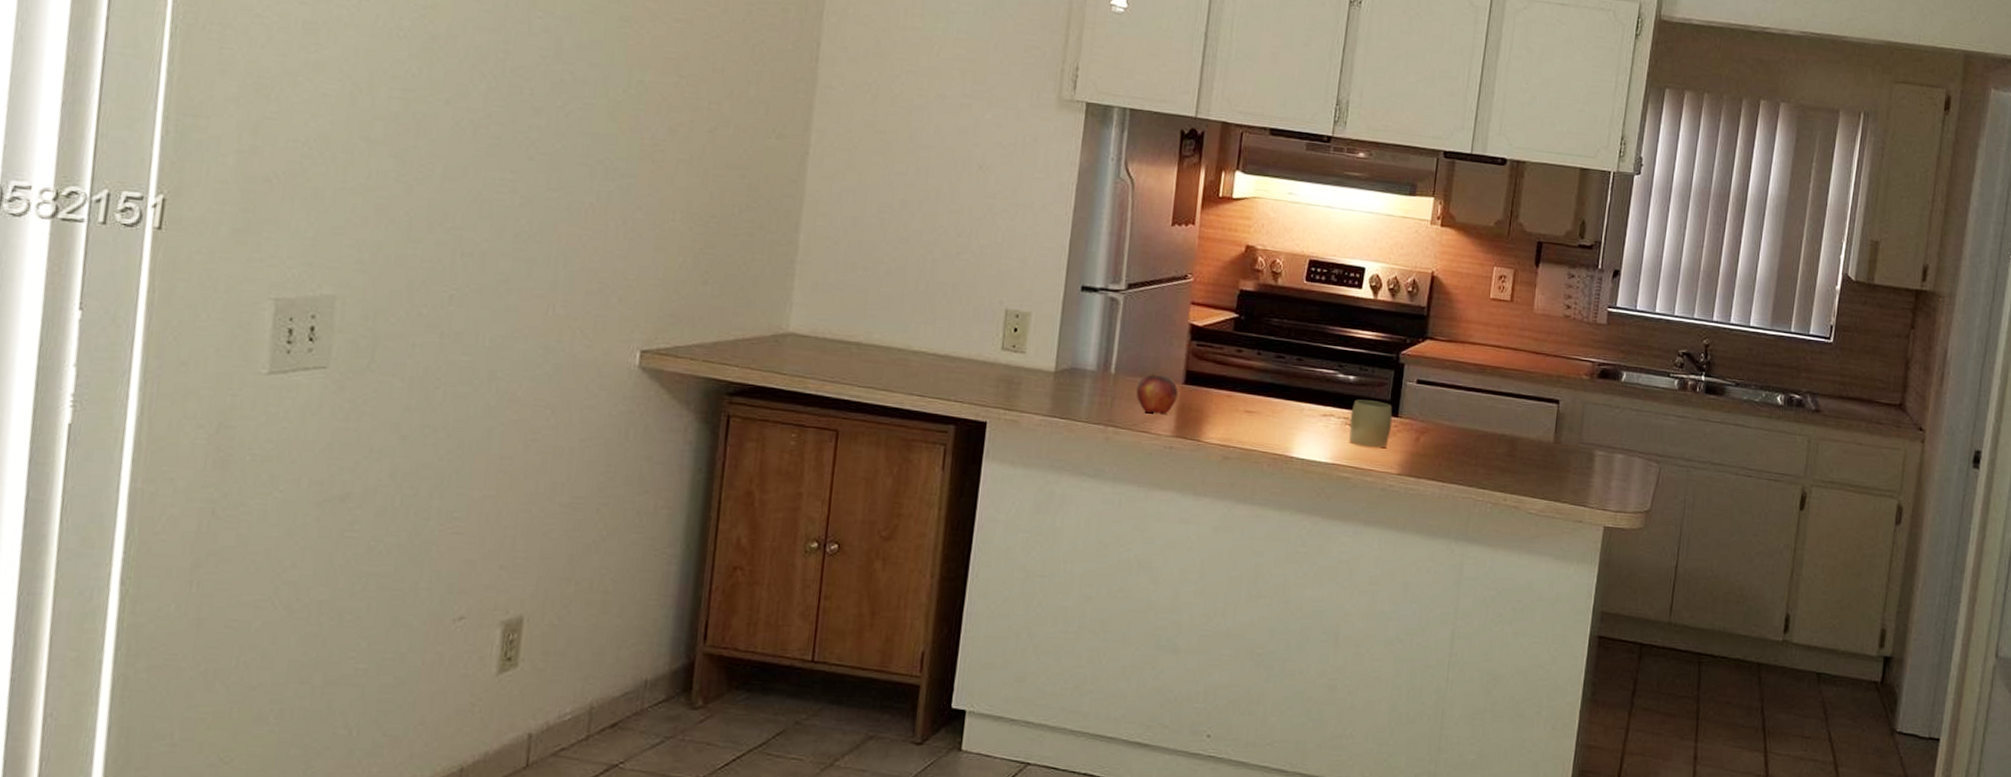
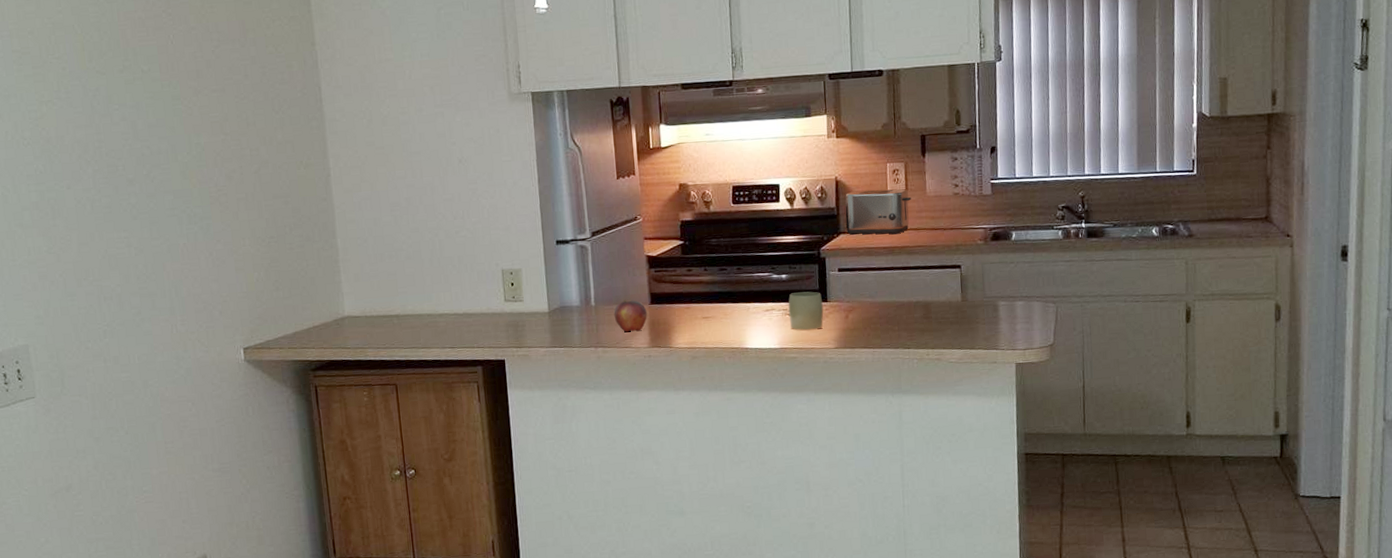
toaster: none [1434,291,1516,351] -> present [845,188,912,235]

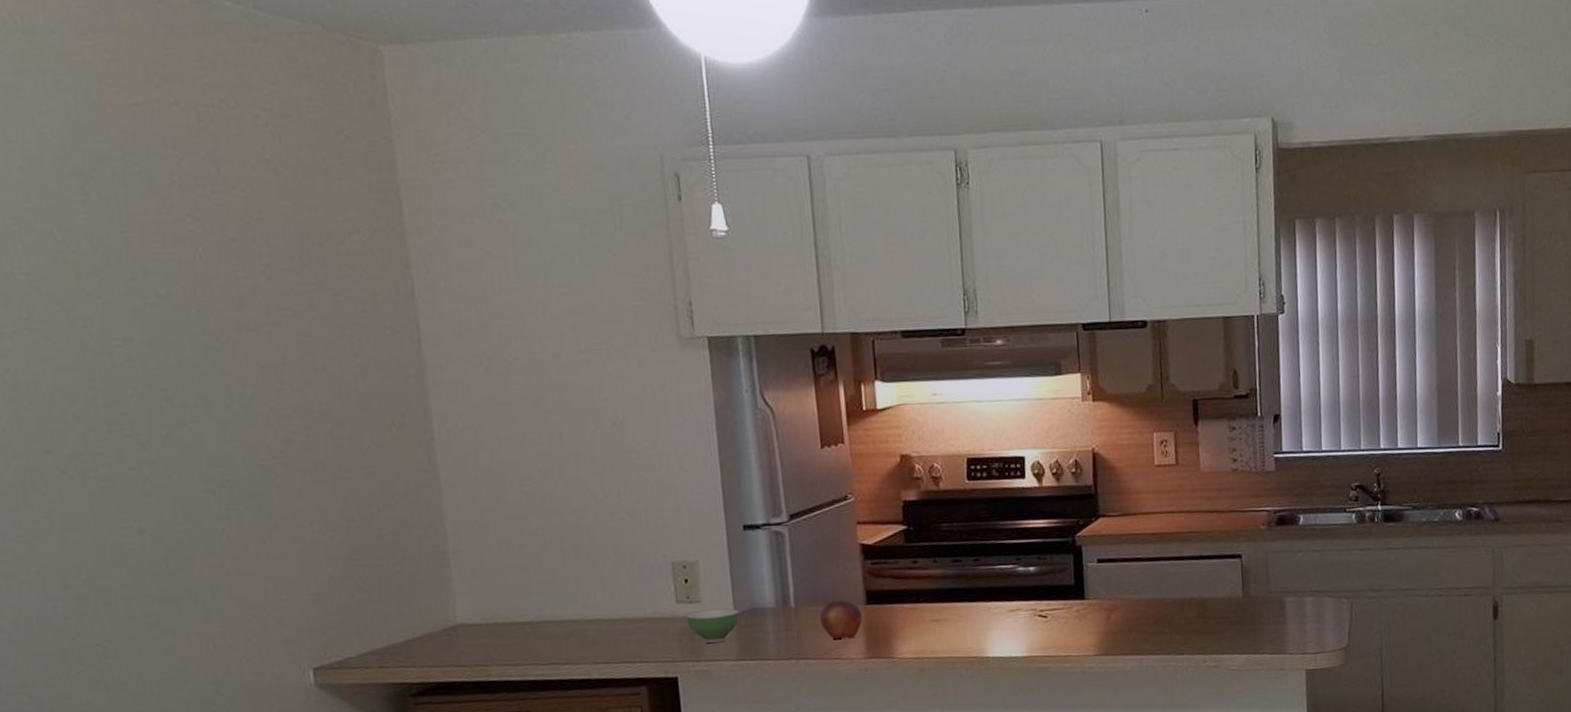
bowl: none [510,306,553,334] -> present [684,608,740,644]
mug: present [788,291,824,332] -> none [1037,587,1081,636]
toaster: present [845,188,912,235] -> none [1104,463,1183,518]

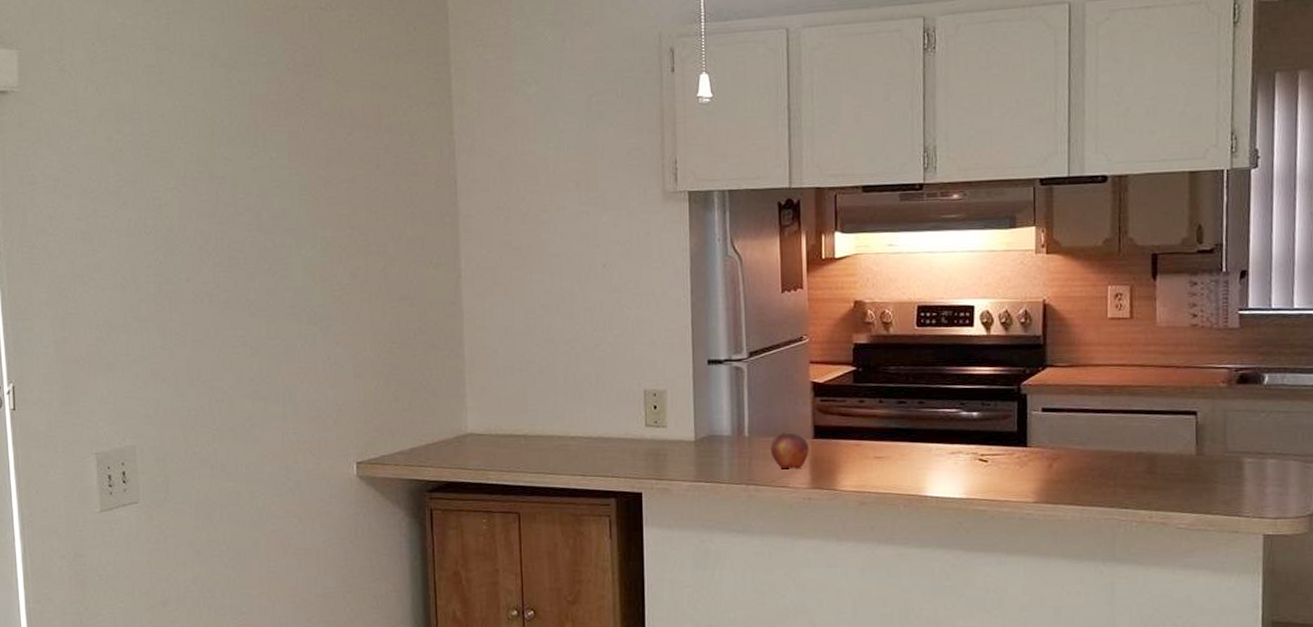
bowl: present [684,608,740,644] -> none [651,433,699,465]

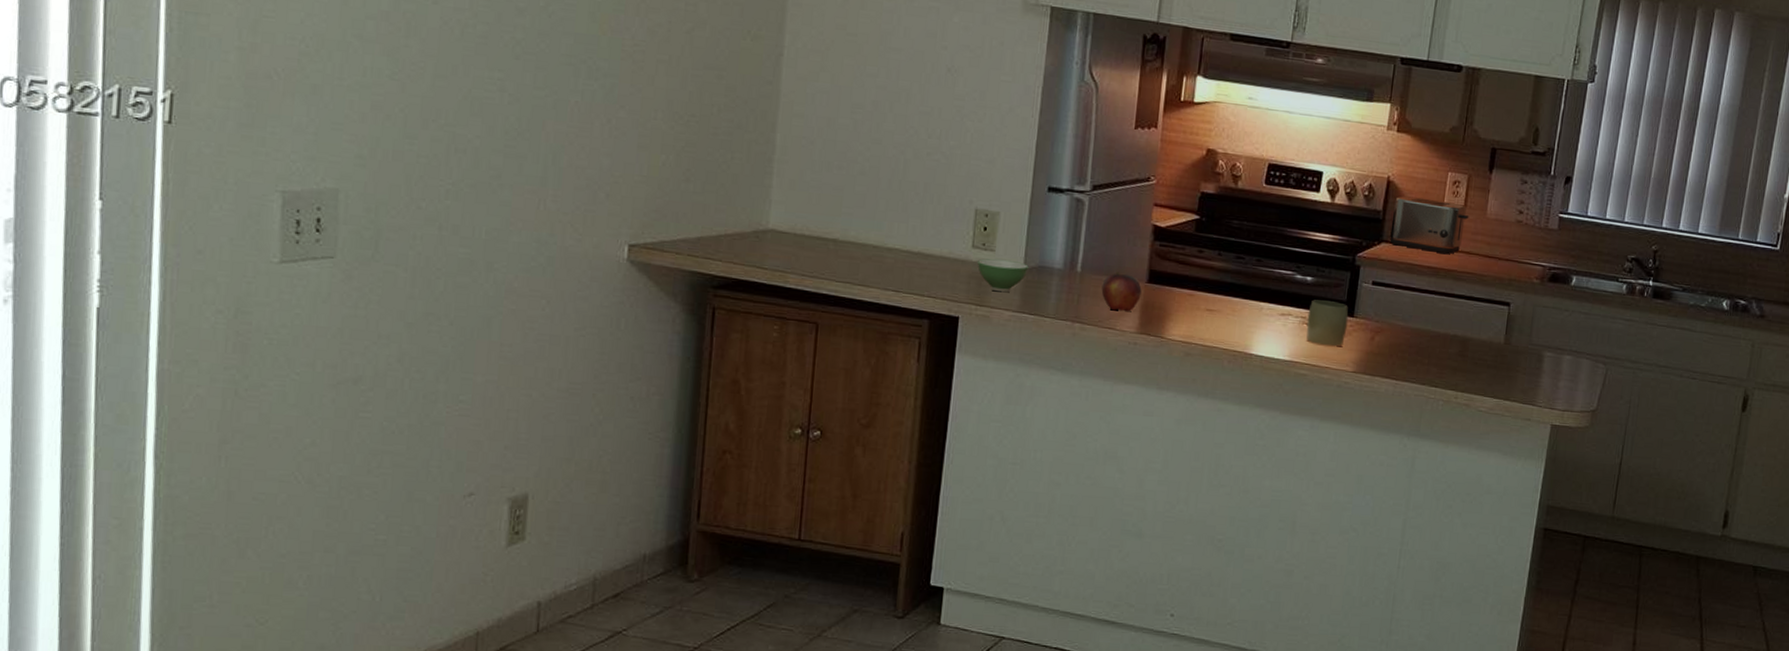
bowl: none [651,433,699,465] -> present [977,258,1029,293]
mug: none [978,433,1022,481] -> present [1306,299,1349,348]
toaster: none [1053,315,1137,371] -> present [1389,195,1469,254]

